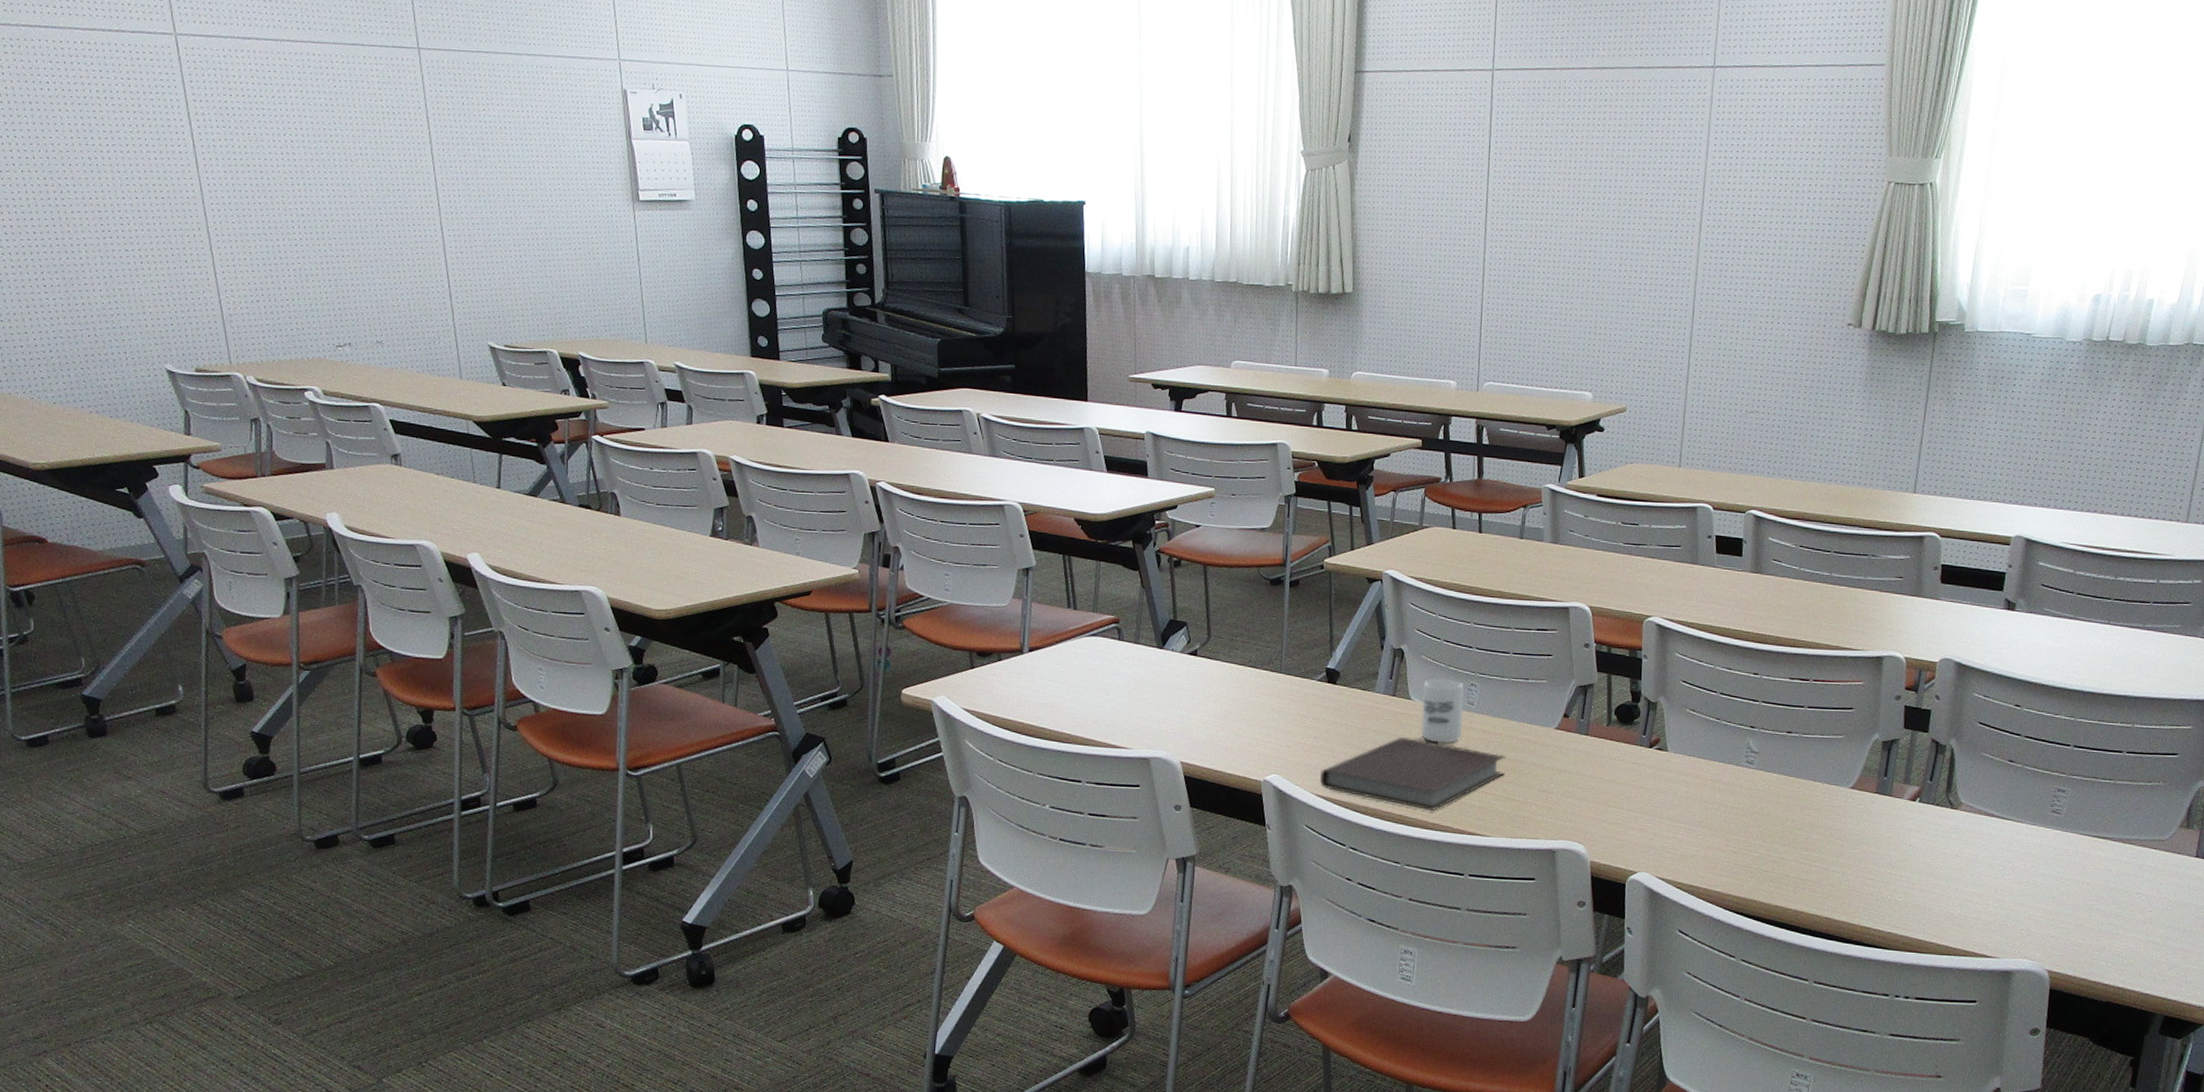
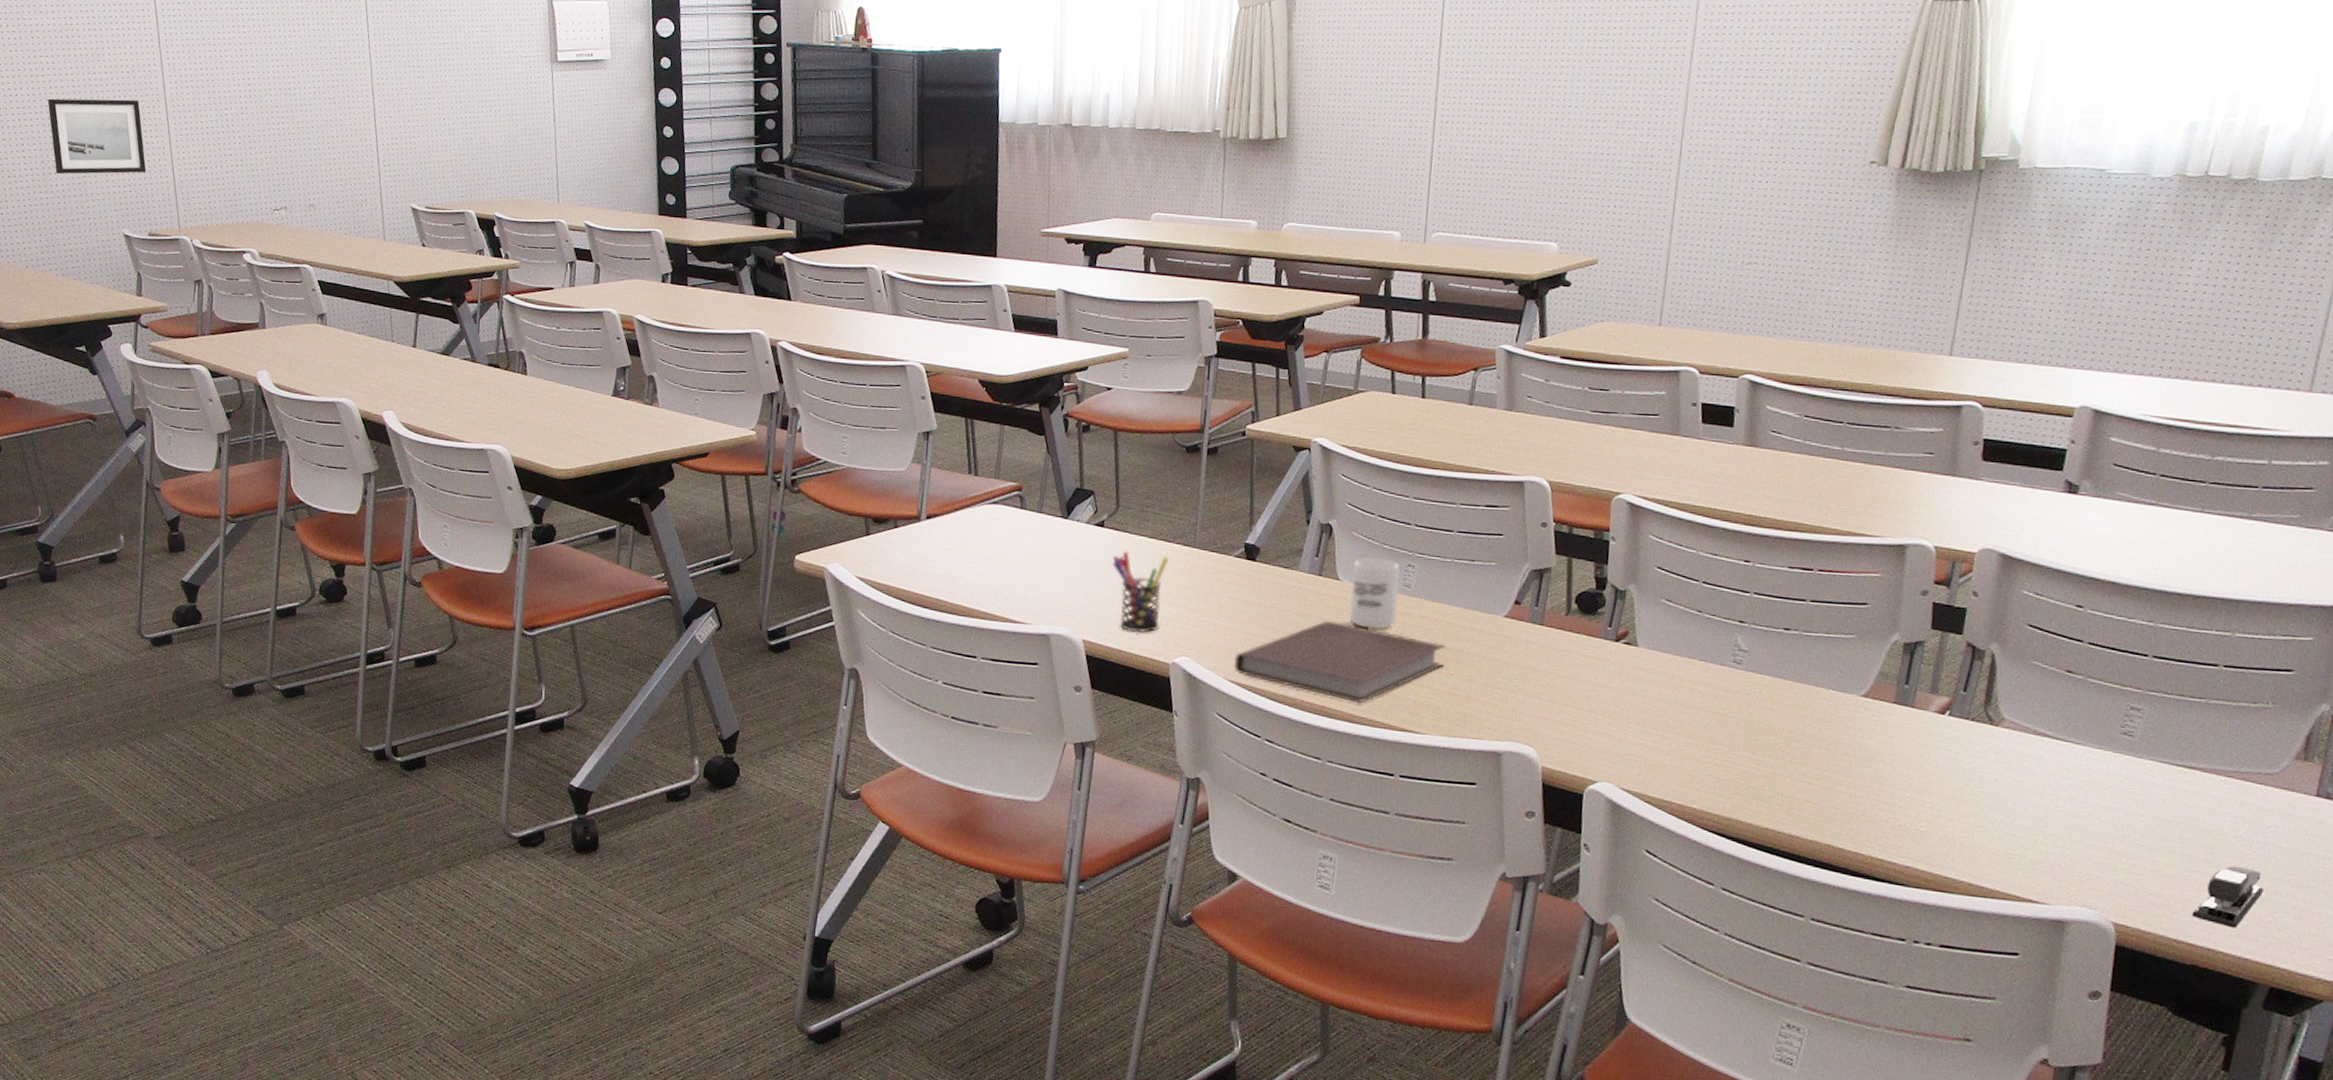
wall art: none [69,224,189,306] -> present [47,98,146,174]
pen holder: none [1205,677,1257,754] -> present [1112,550,1169,633]
stapler: none [2106,917,2158,969] -> present [2191,865,2263,928]

